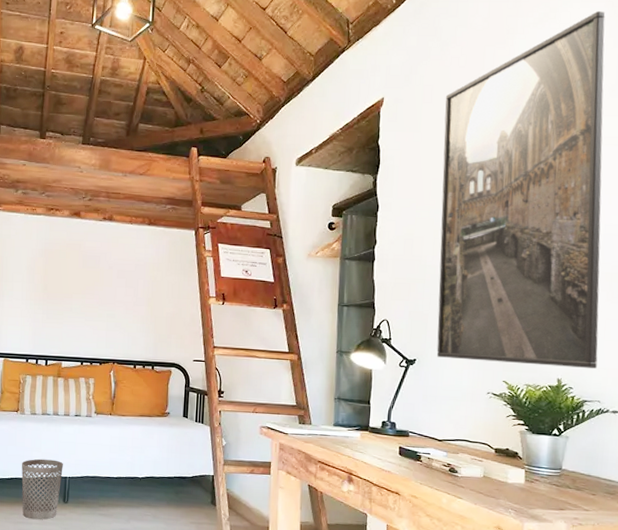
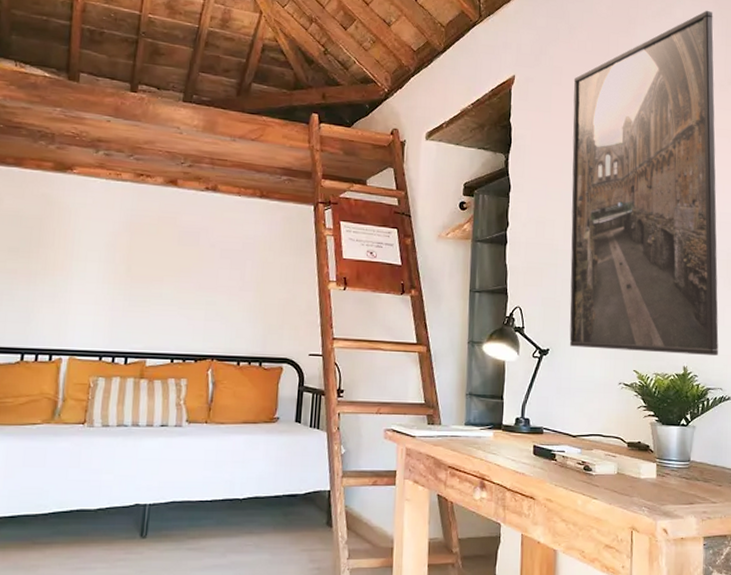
wastebasket: present [21,458,63,520] -> none [84,483,142,563]

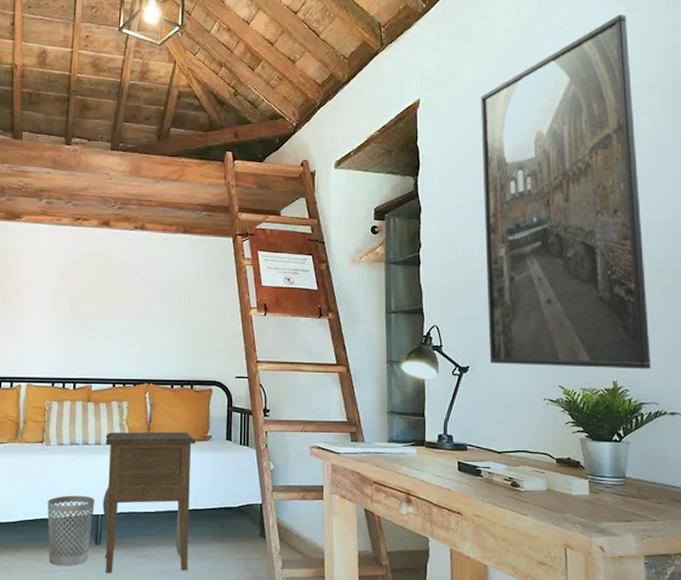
wastebasket: none [84,483,142,563] -> present [47,495,95,566]
nightstand: none [151,412,262,570] -> present [103,431,197,574]

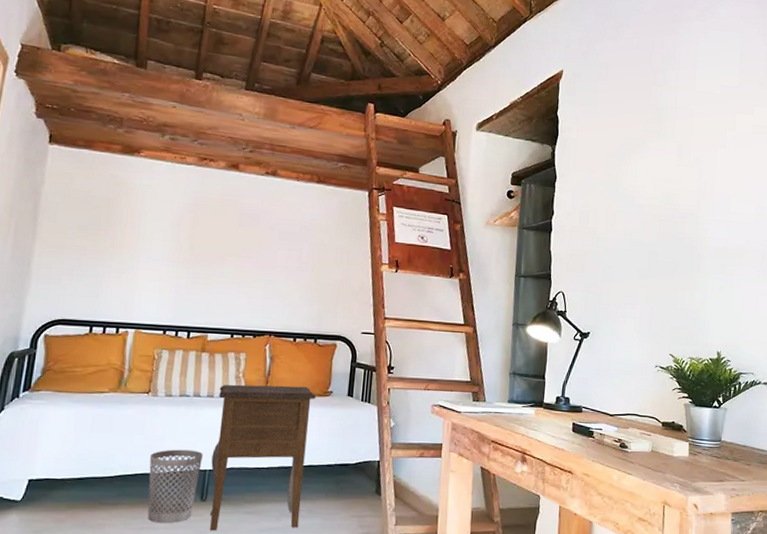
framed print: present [480,14,651,369] -> none [609,10,756,342]

